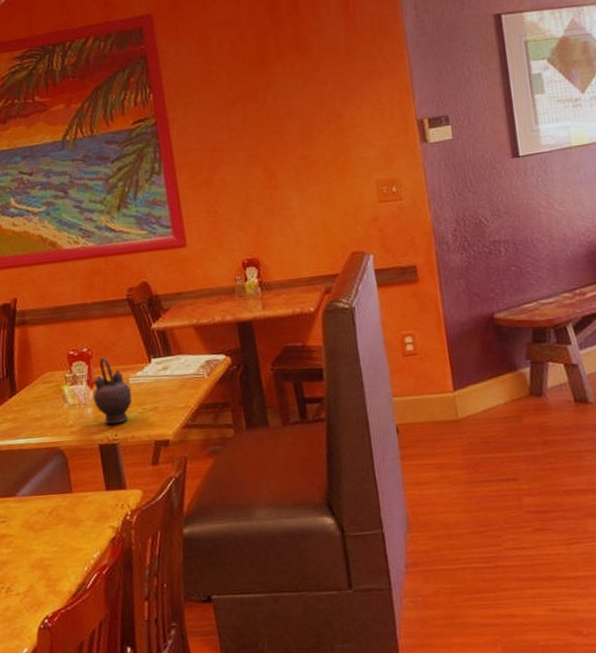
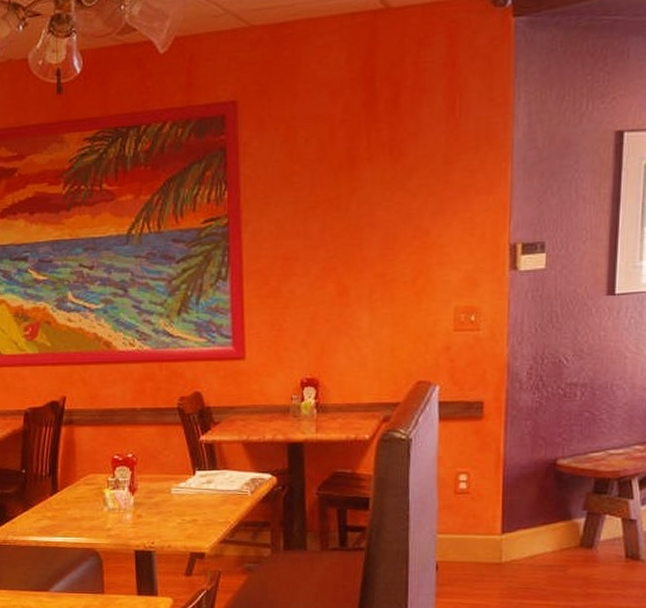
teapot: present [93,357,132,425] -> none [134,464,172,532]

